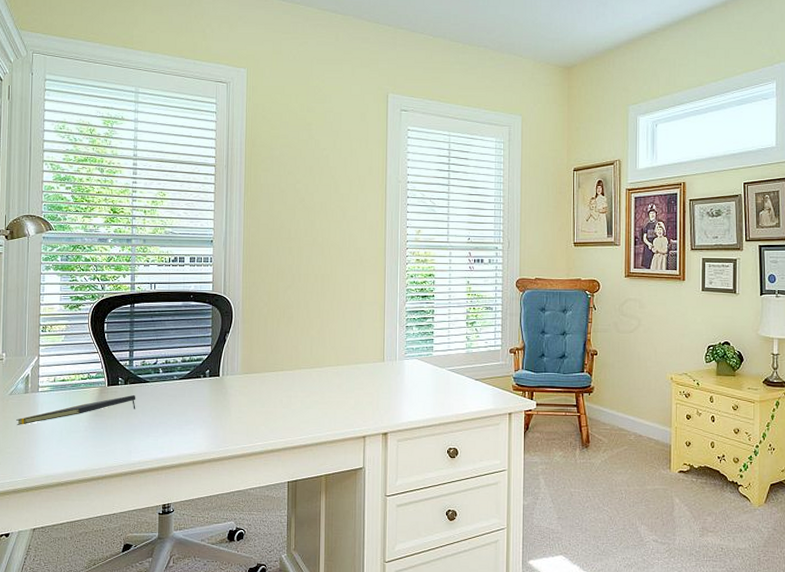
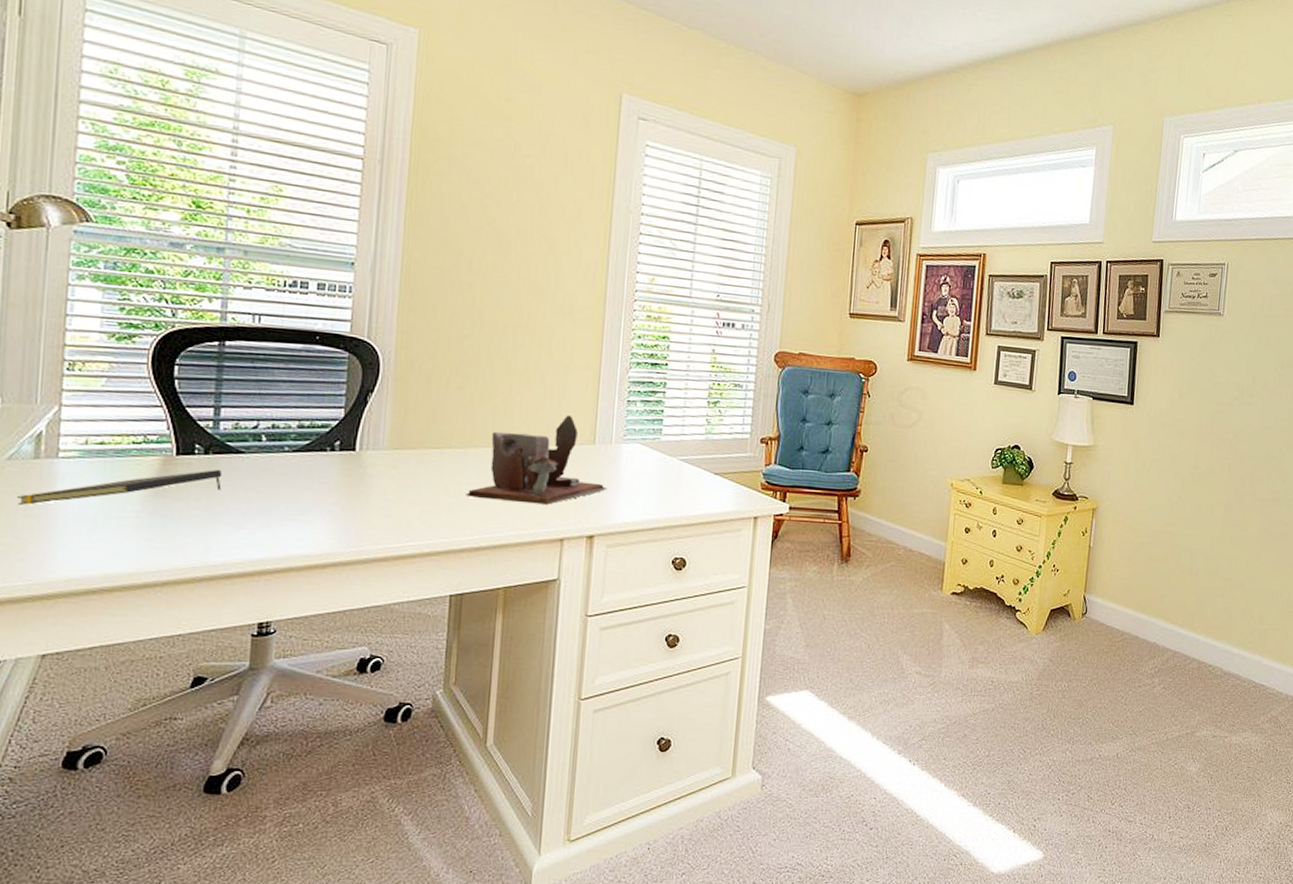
desk organizer: none [295,340,395,410] -> present [466,414,607,505]

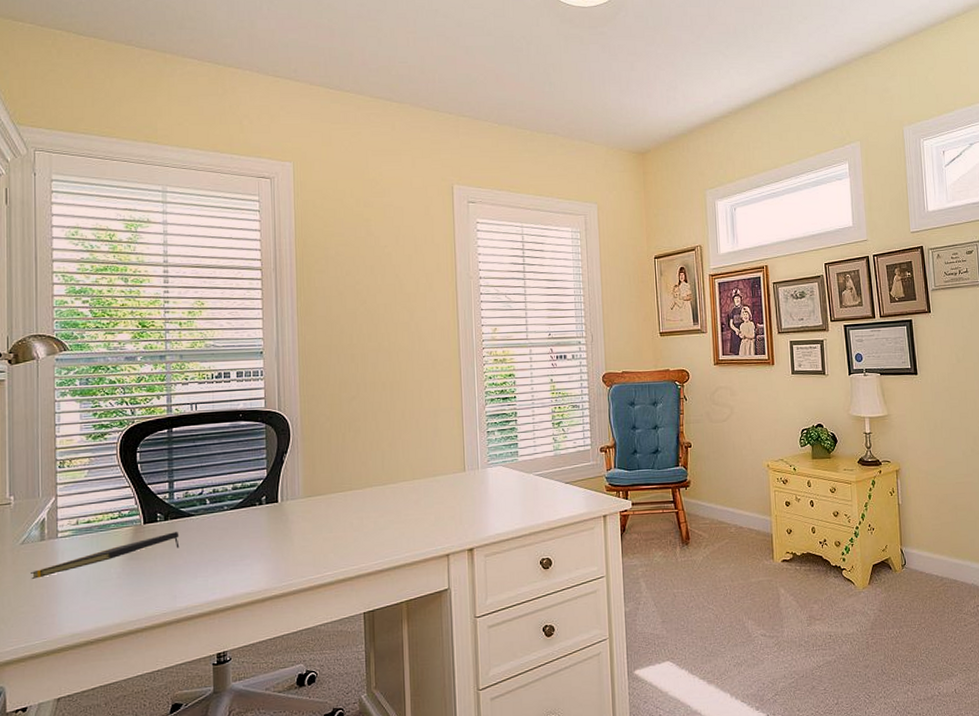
desk organizer: present [466,414,607,505] -> none [367,450,479,529]

